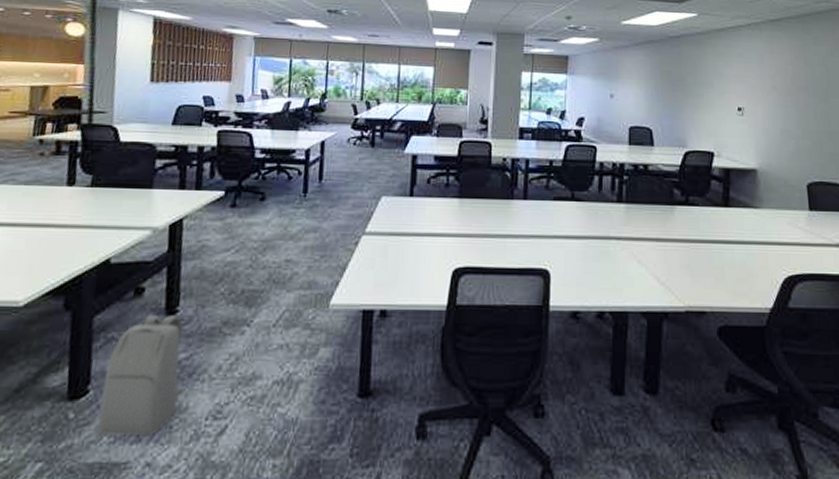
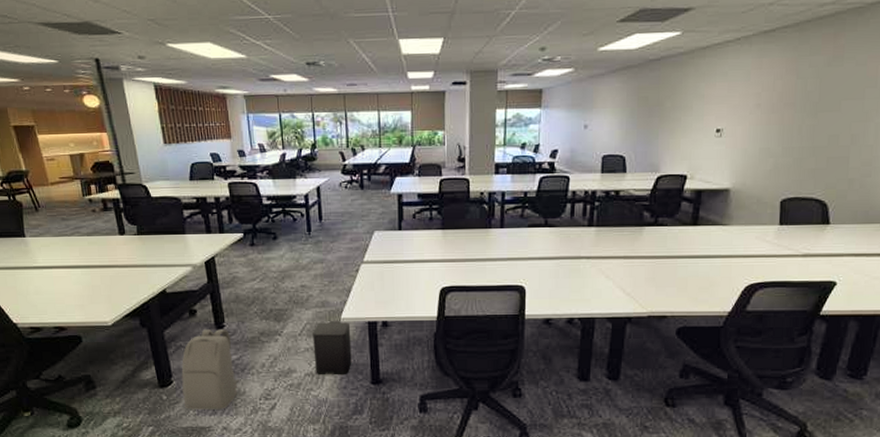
pedal bin: none [288,306,341,386] -> present [313,320,352,377]

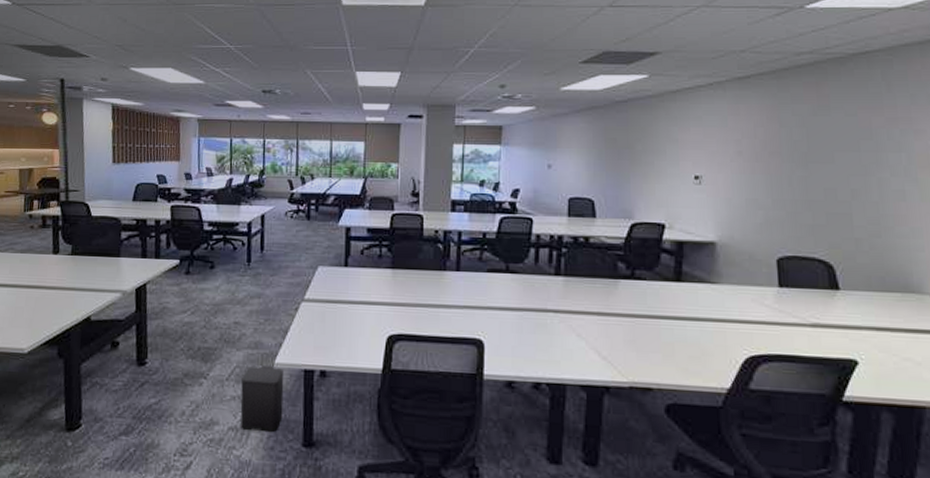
backpack: present [181,329,239,410] -> none [89,365,154,464]

